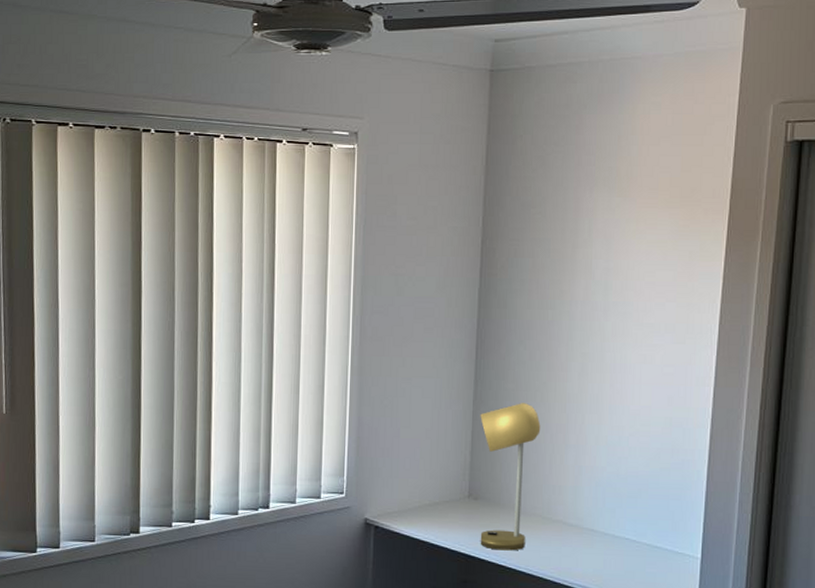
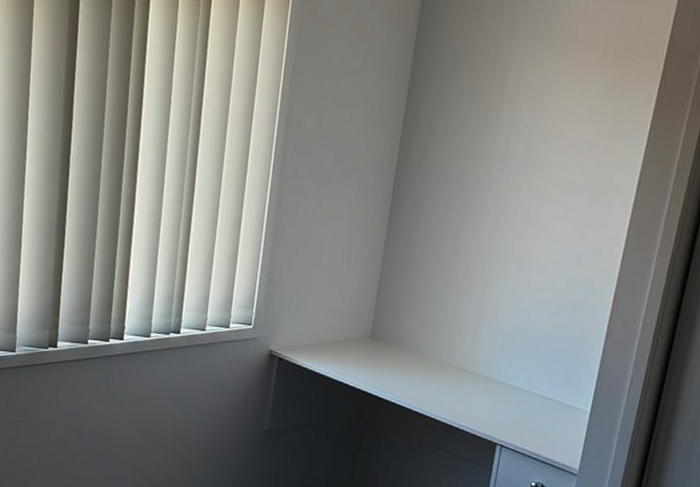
desk lamp: present [480,403,541,551] -> none [377,250,448,391]

